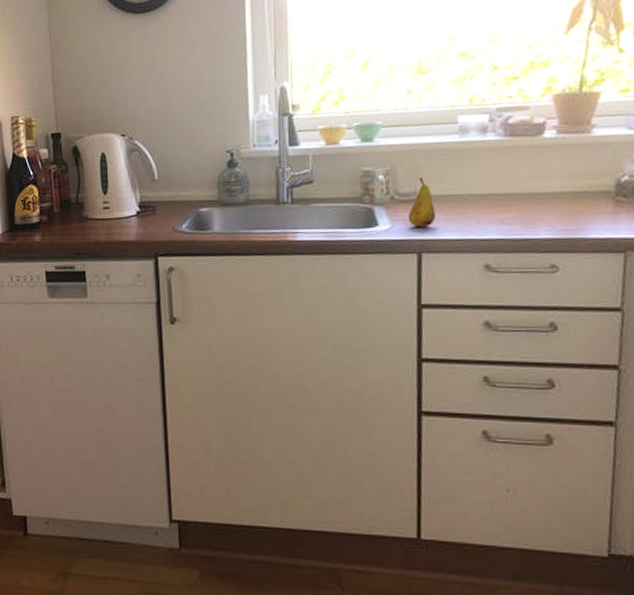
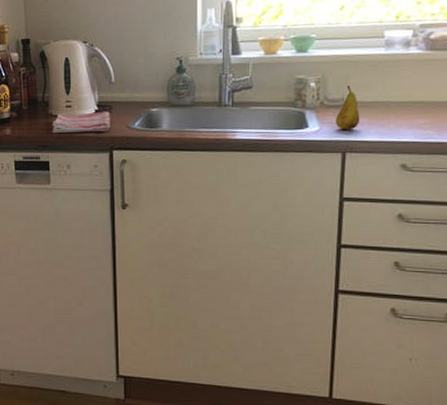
dish towel: none [88,213,154,240] -> present [52,112,110,134]

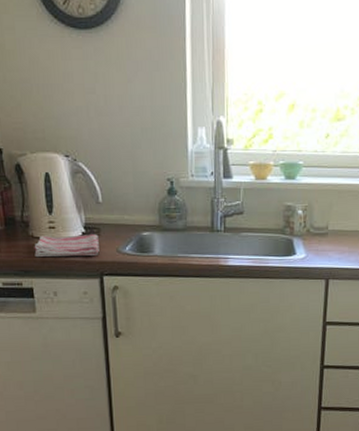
fruit: present [335,85,360,130] -> none [320,214,342,258]

